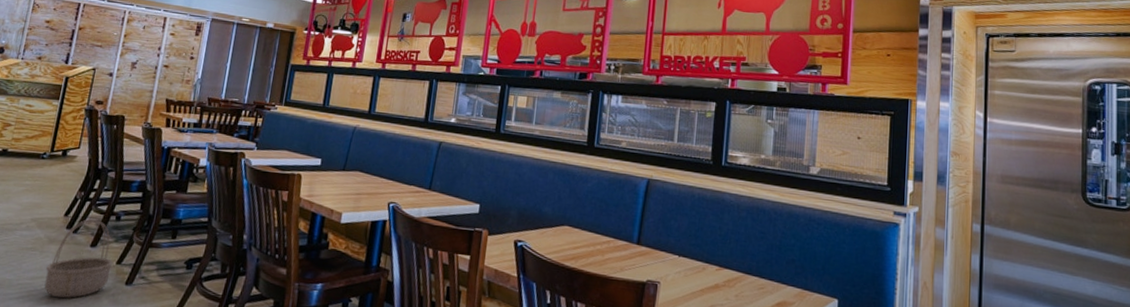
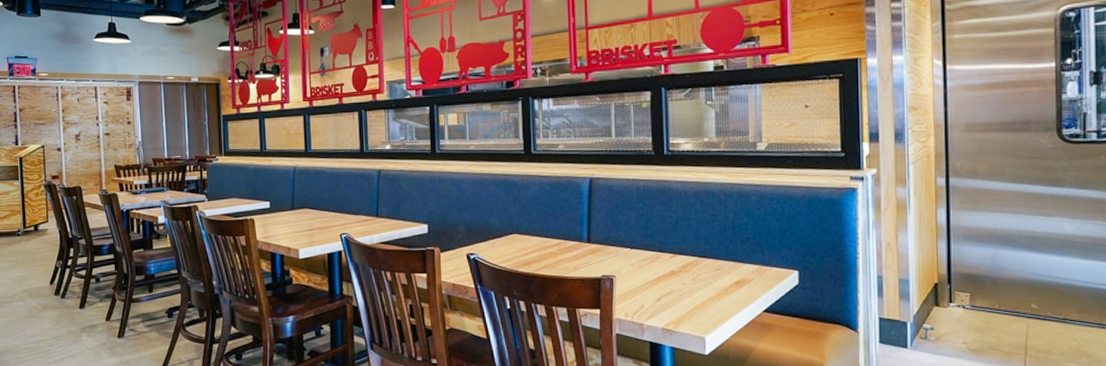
basket: present [44,218,114,299] -> none [46,283,103,356]

